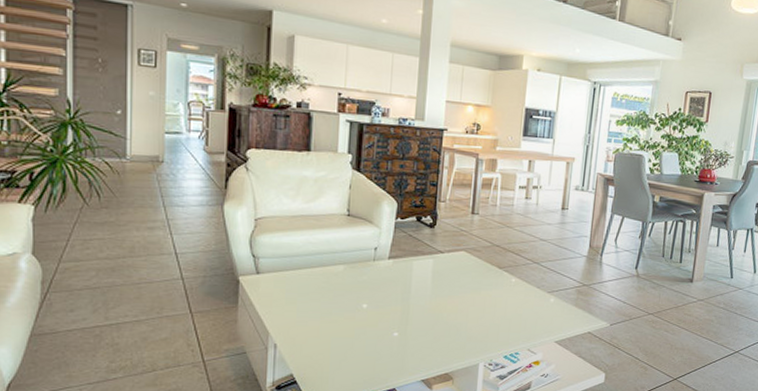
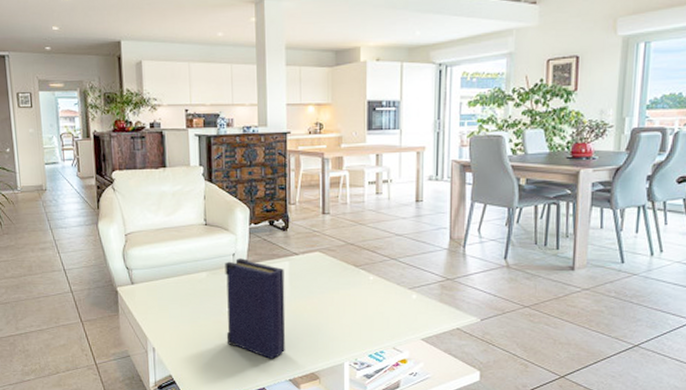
book: none [358,253,428,359] -> present [224,258,286,359]

